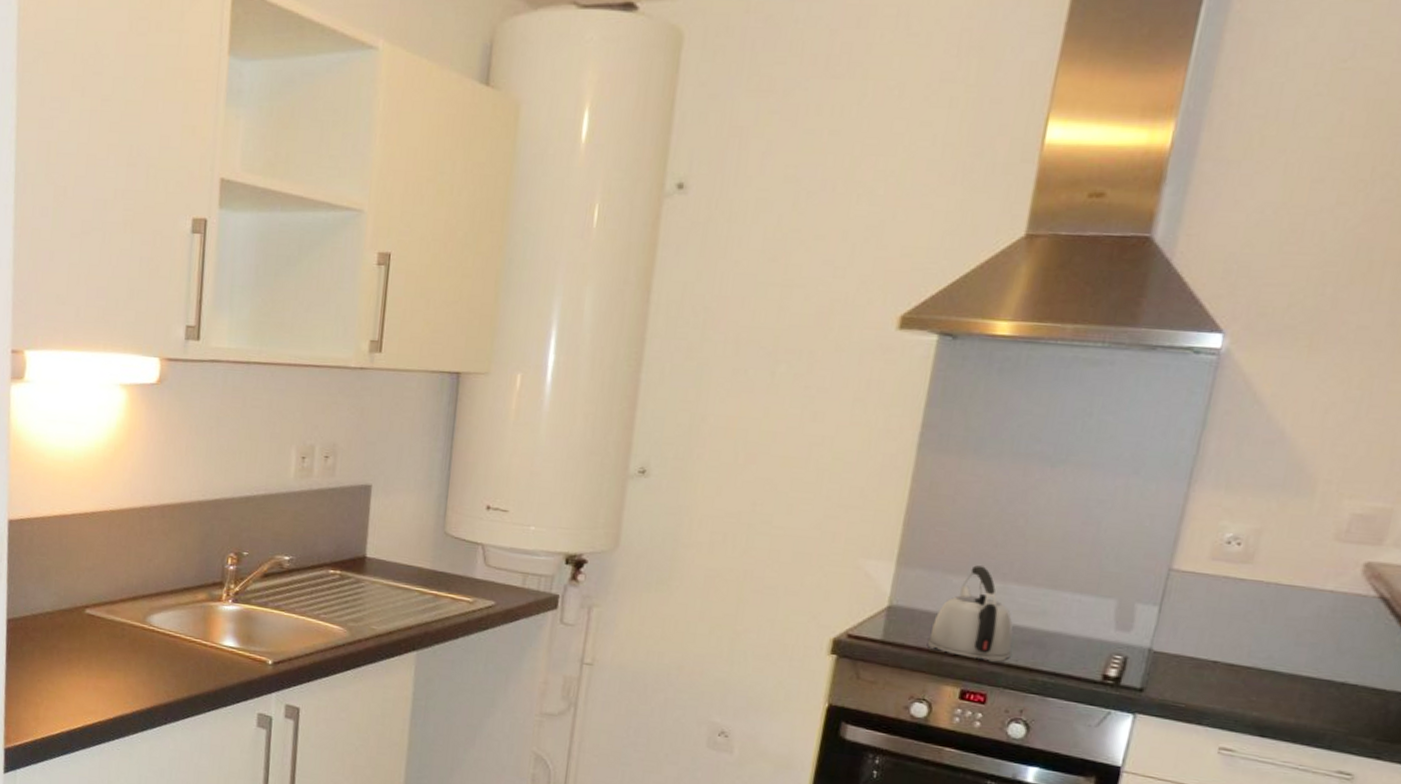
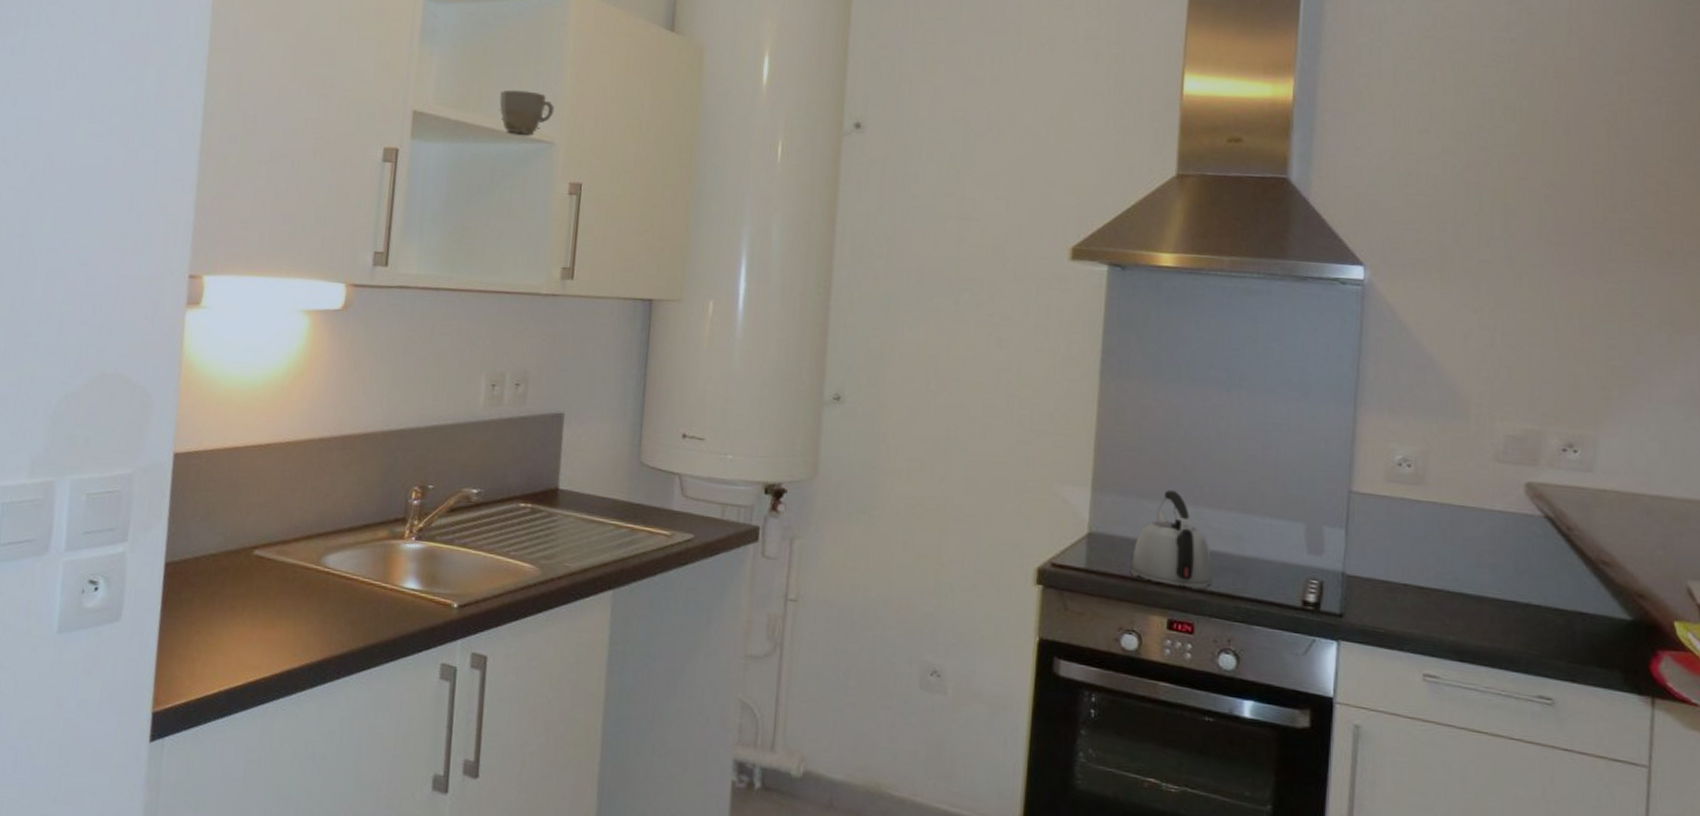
cup: none [307,154,363,204] -> present [499,90,554,137]

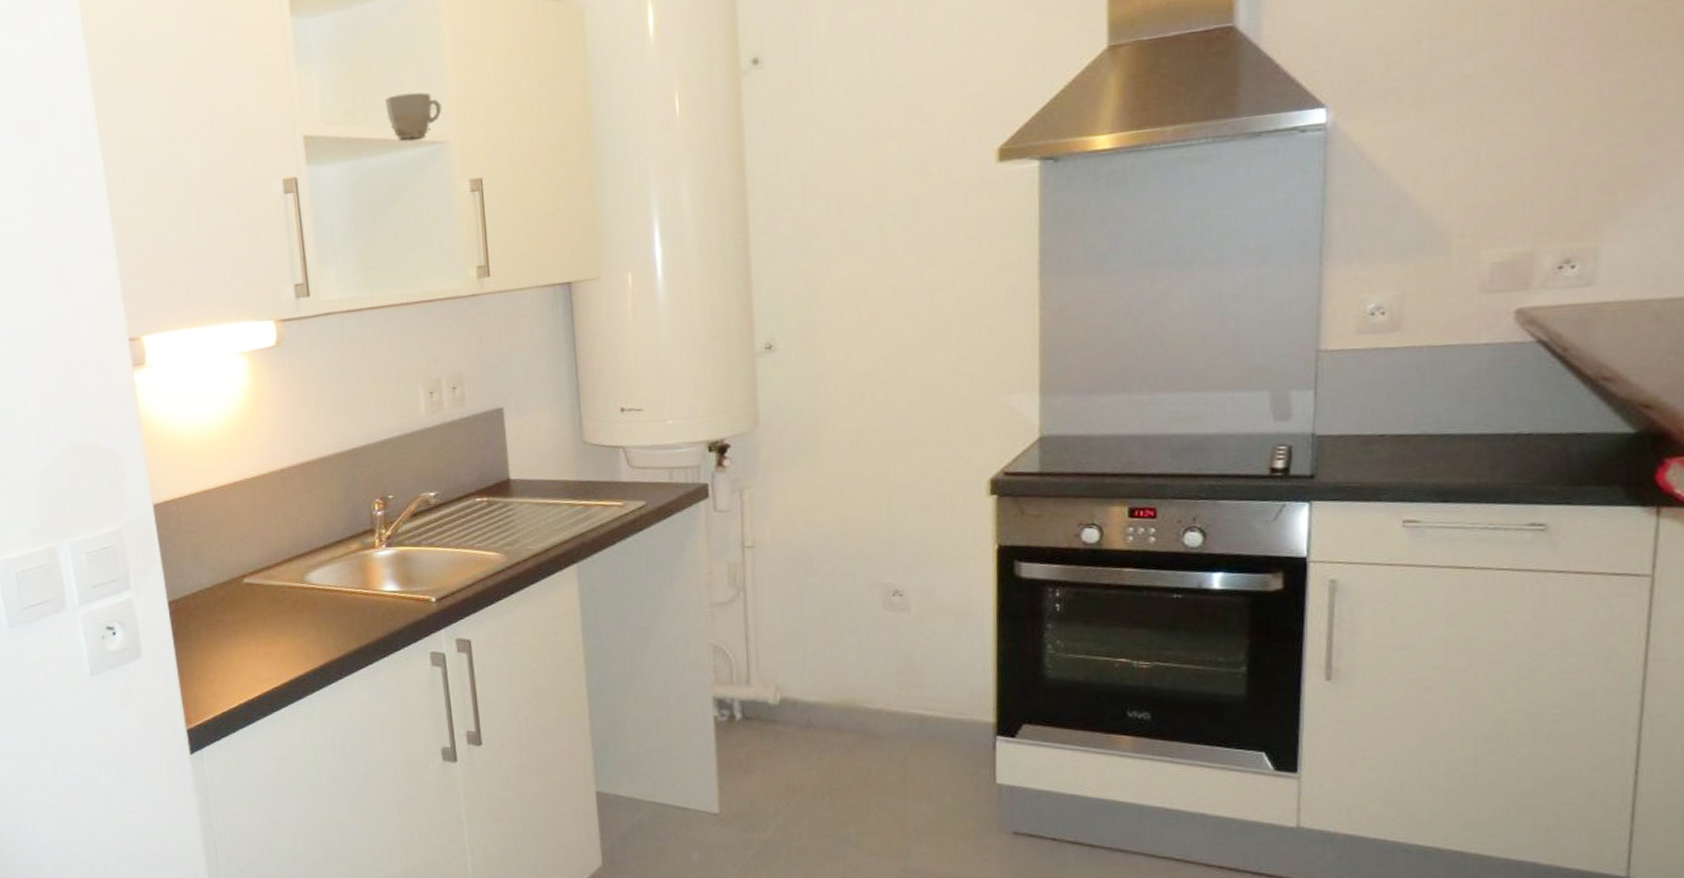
kettle: present [1129,490,1213,591] -> none [1085,381,1173,476]

